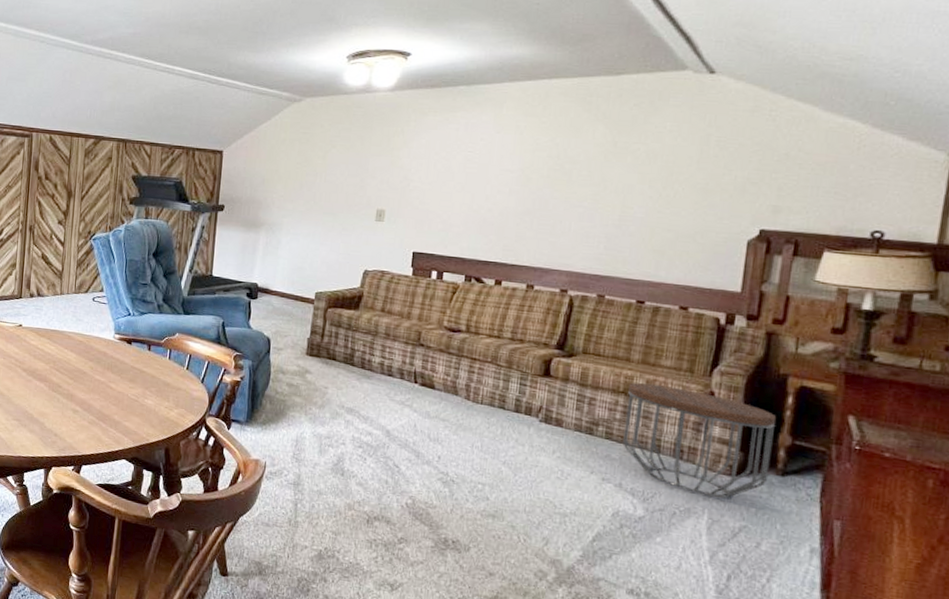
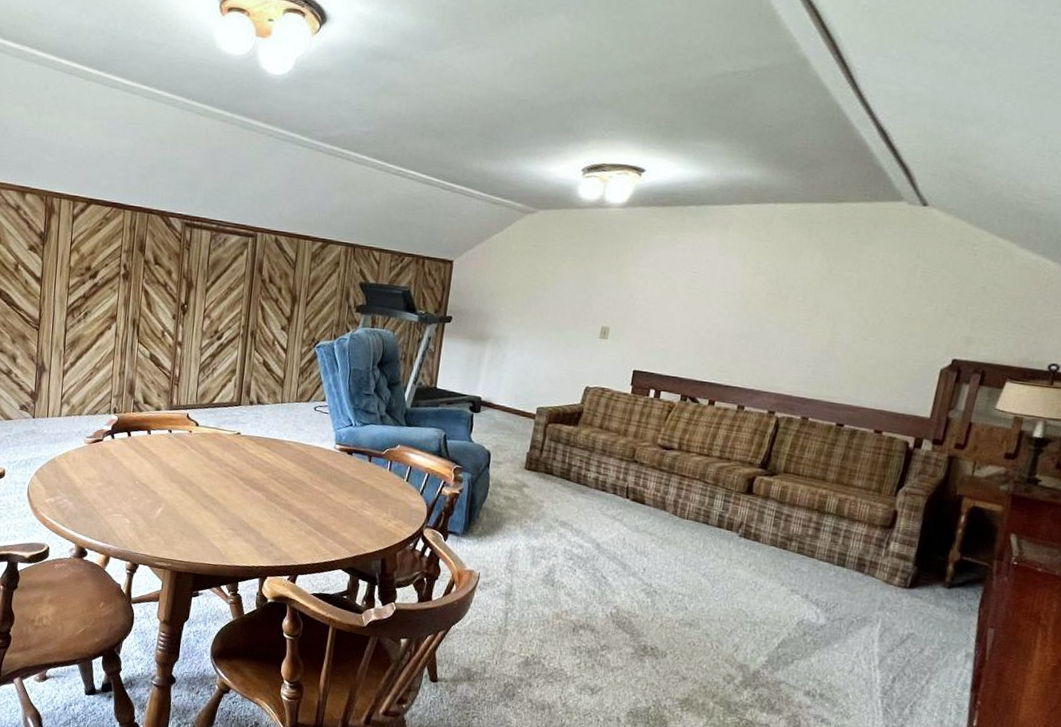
side table: present [623,382,777,498] -> none [812,501,950,608]

